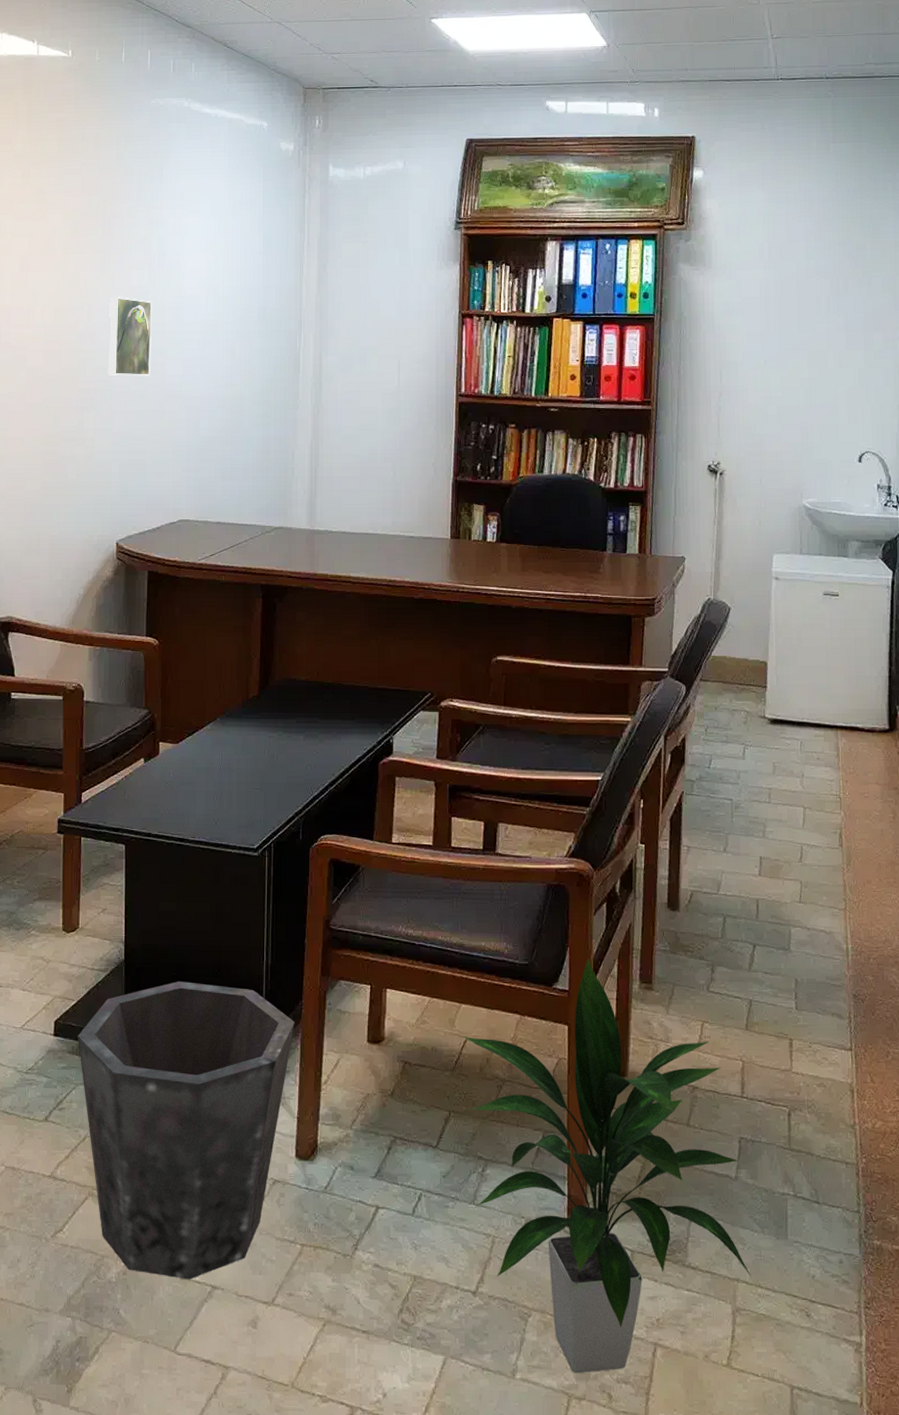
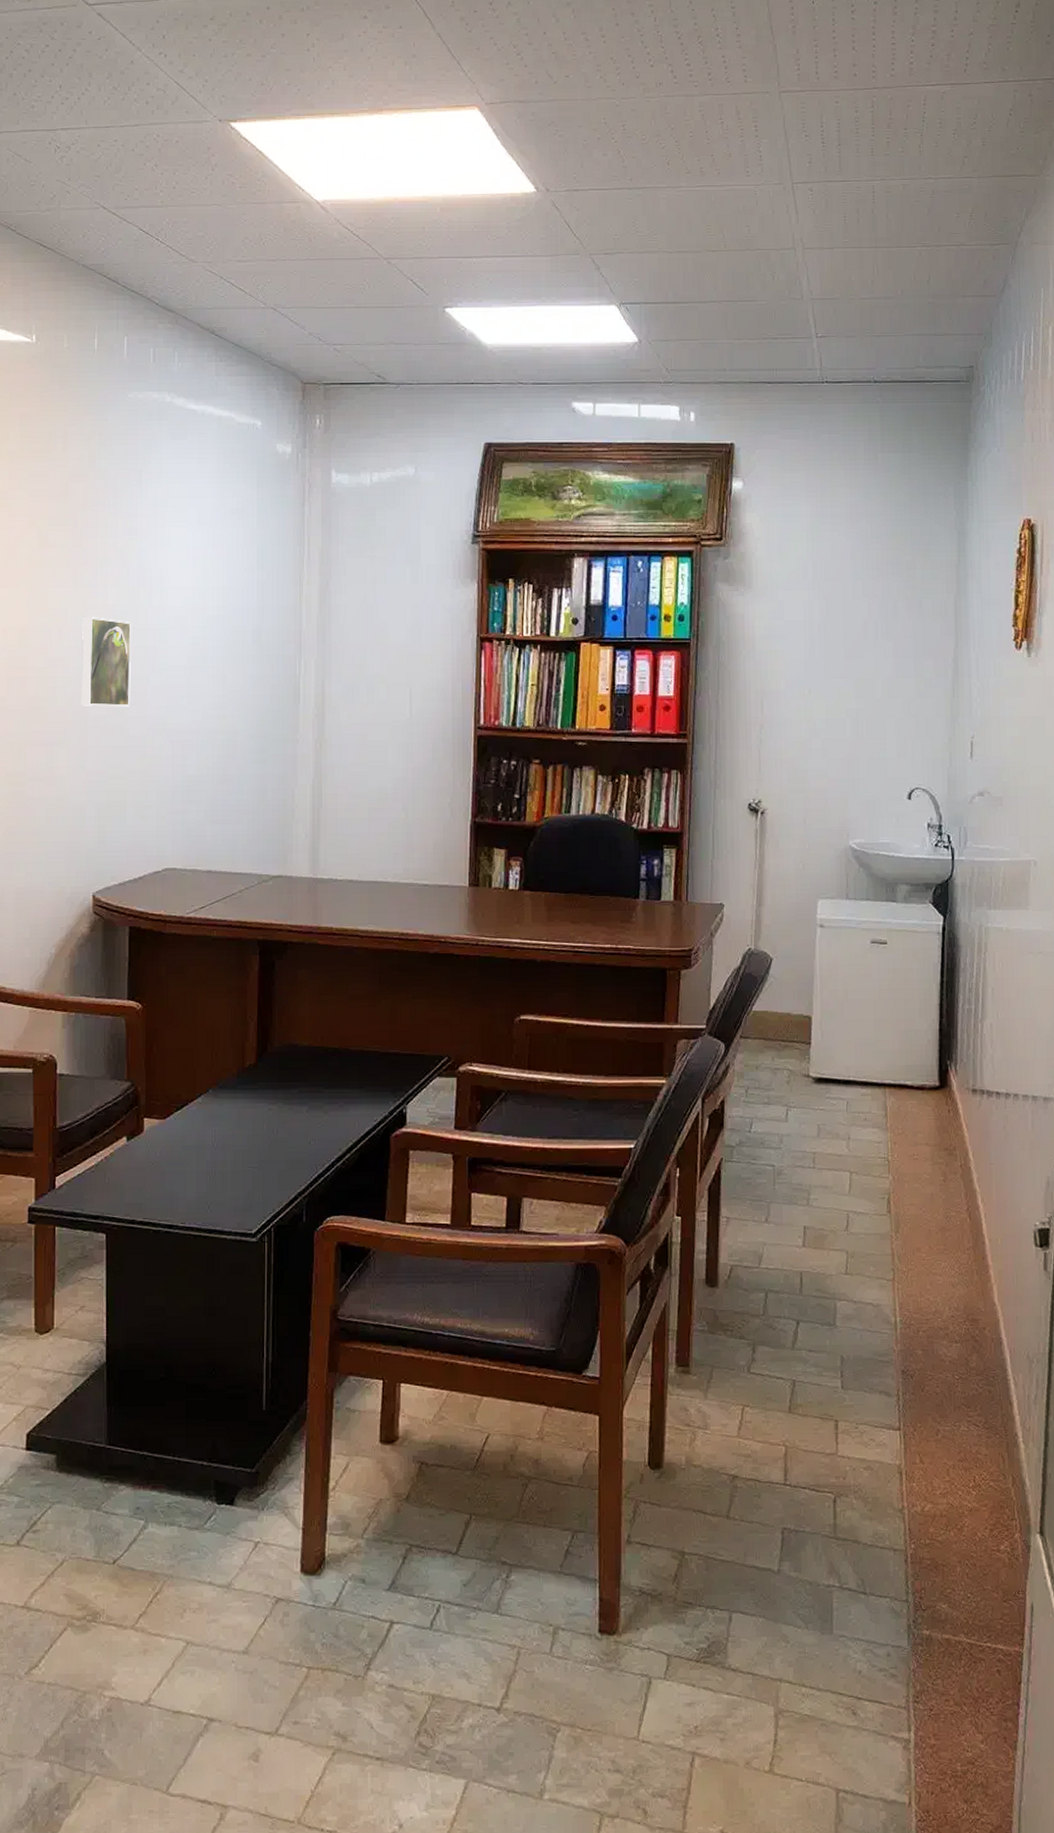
waste bin: present [77,981,295,1280] -> none [52,1384,299,1713]
indoor plant: present [461,959,752,1374] -> none [483,1342,796,1790]

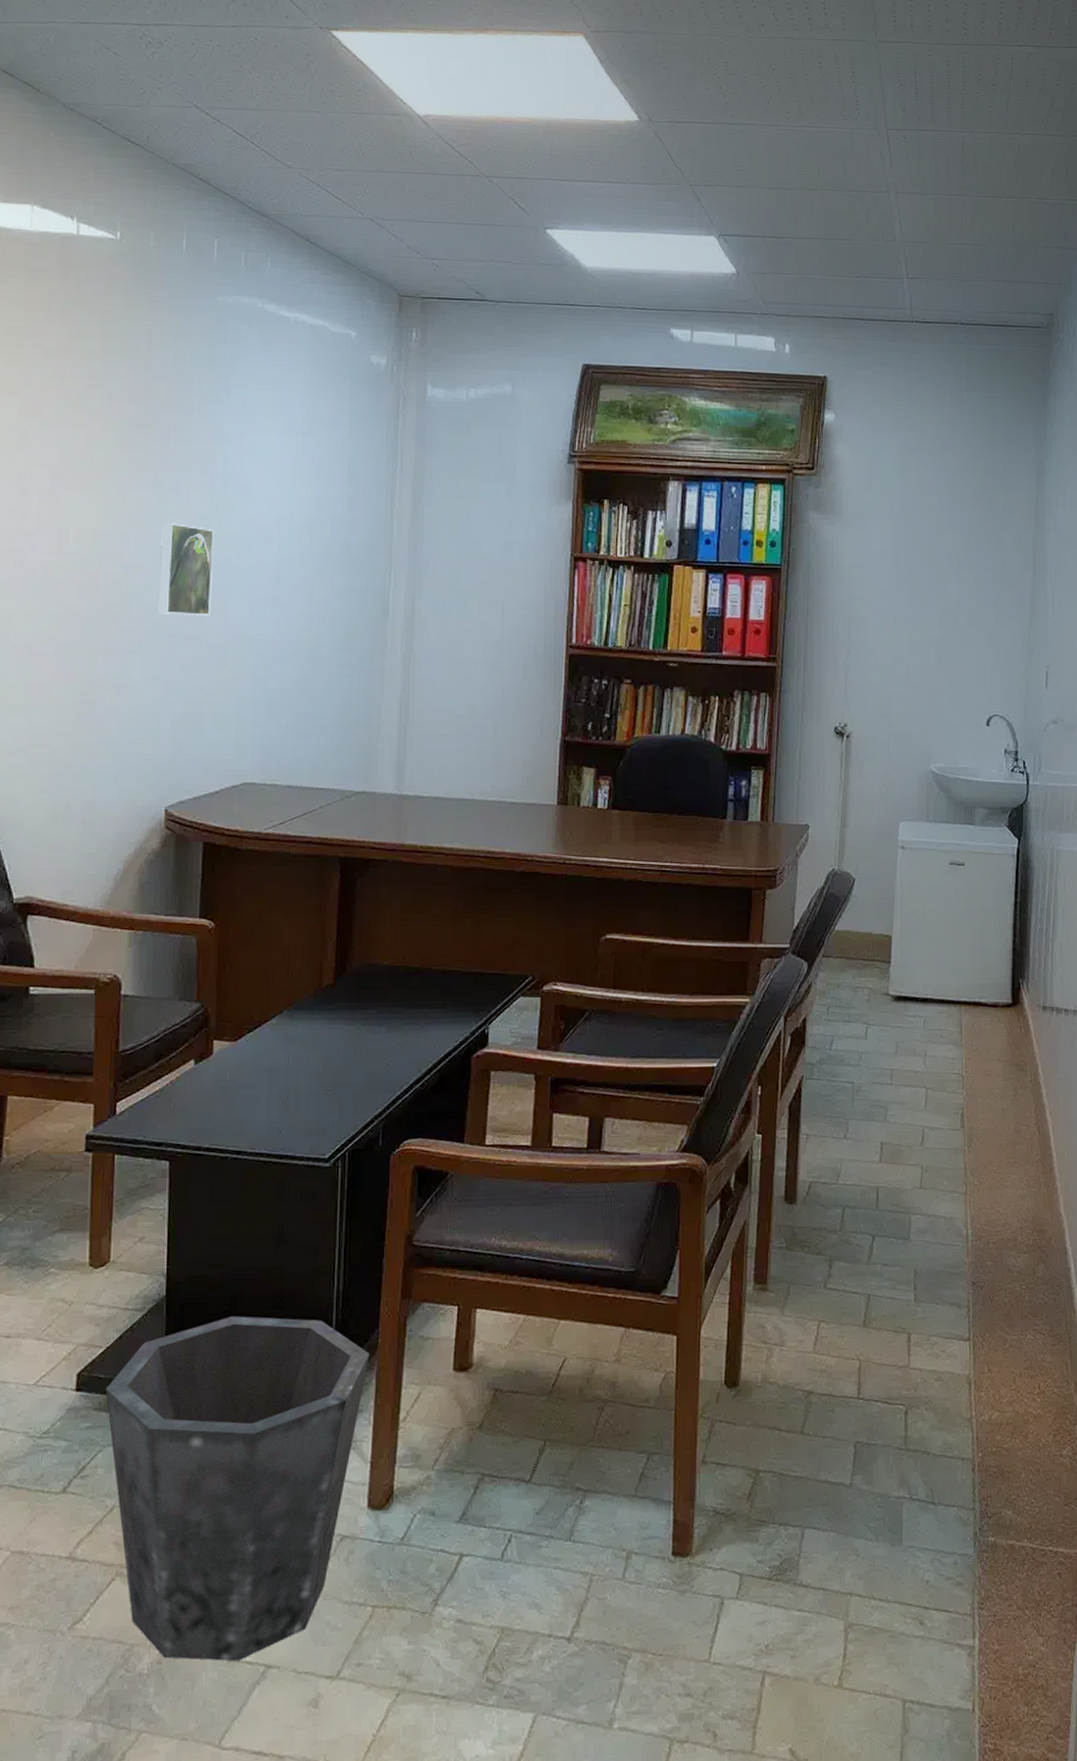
waste bin: none [52,1384,299,1713] -> present [105,1316,370,1662]

